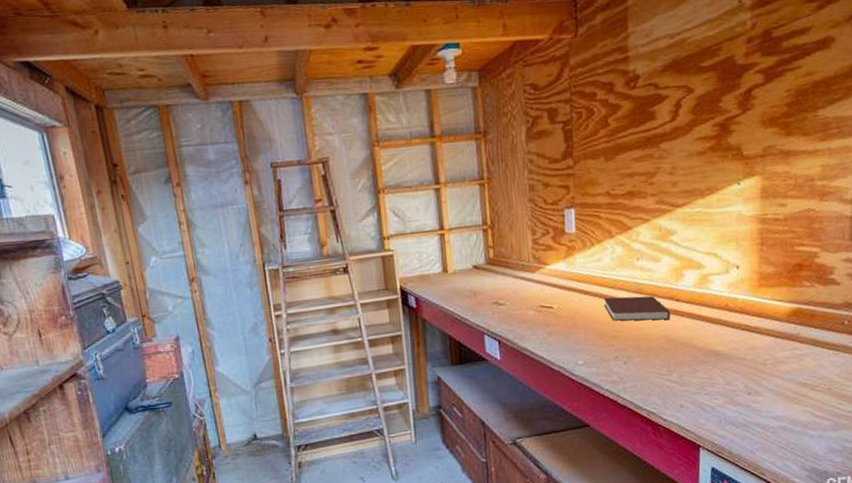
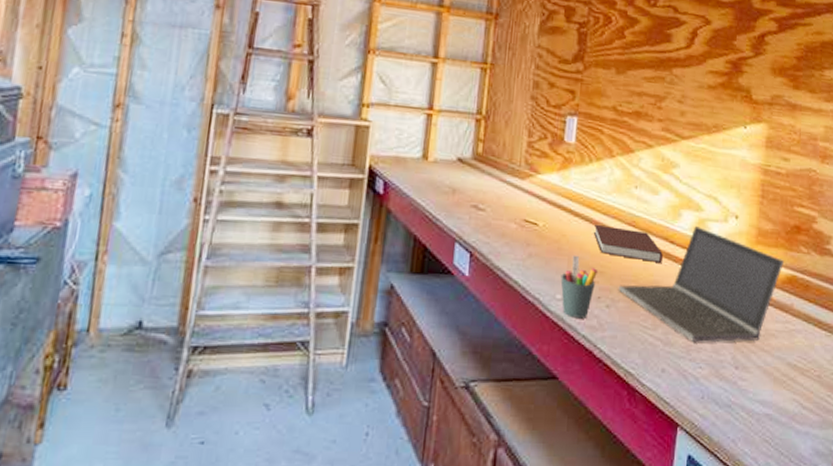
pen holder: none [580,326,613,377] -> present [560,254,598,319]
laptop computer: none [632,282,789,379] -> present [618,226,785,343]

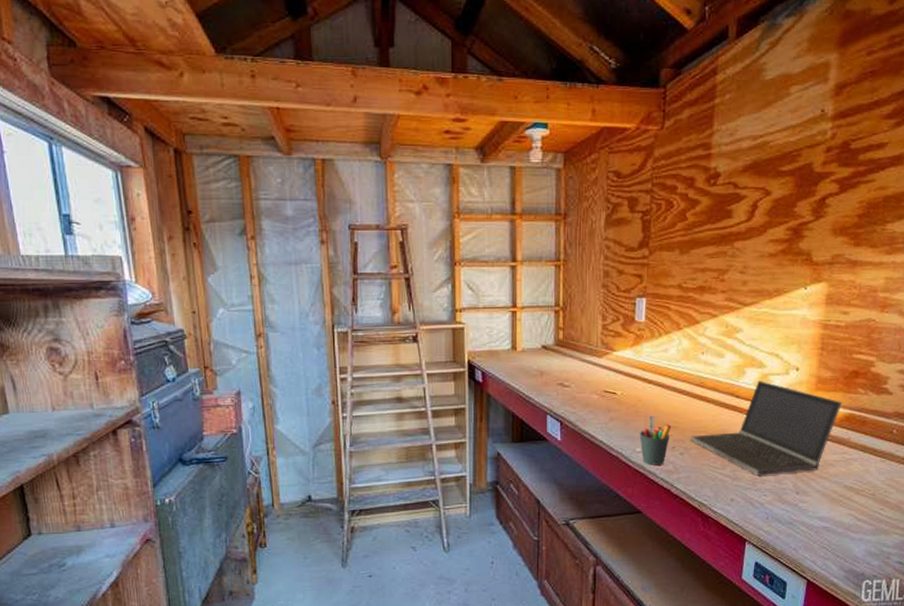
notebook: present [593,224,663,263] -> none [665,388,729,415]

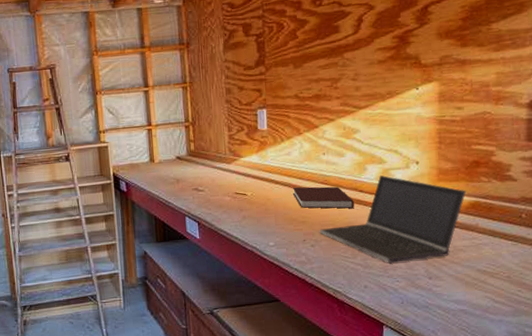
pen holder: present [639,415,672,465] -> none [271,212,301,258]
notebook: none [665,388,729,415] -> present [292,186,354,209]

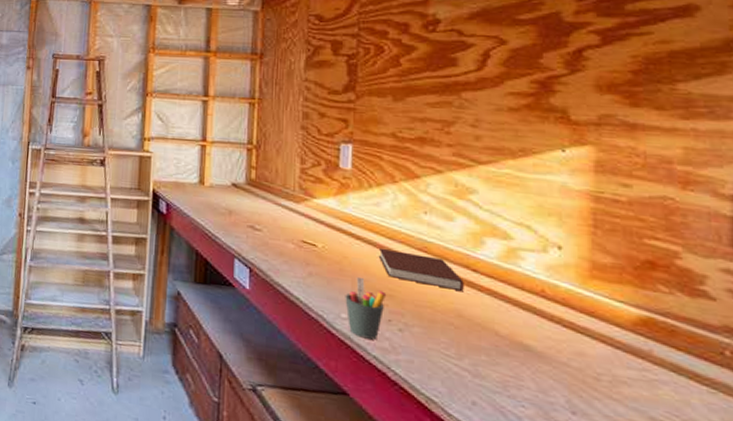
pen holder: none [271,212,301,258] -> present [345,276,387,340]
laptop computer: present [319,175,467,263] -> none [411,255,635,387]

